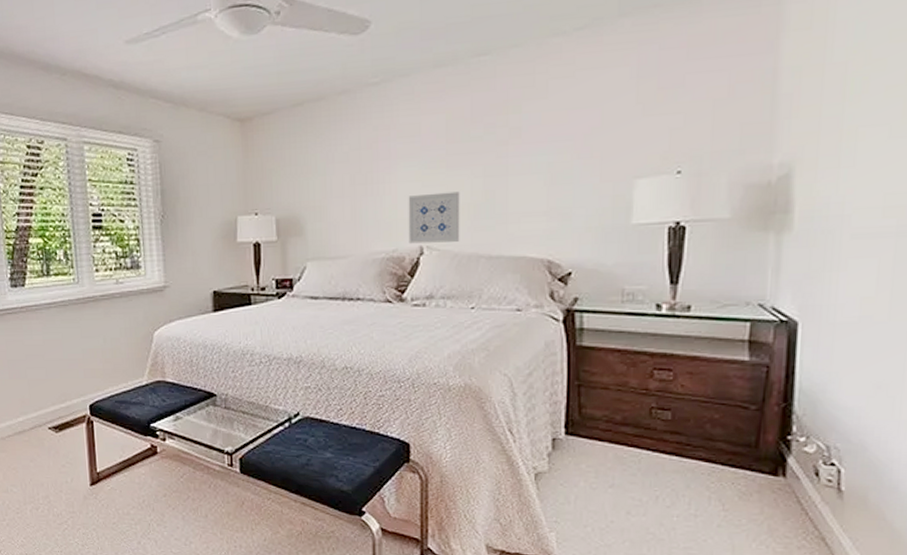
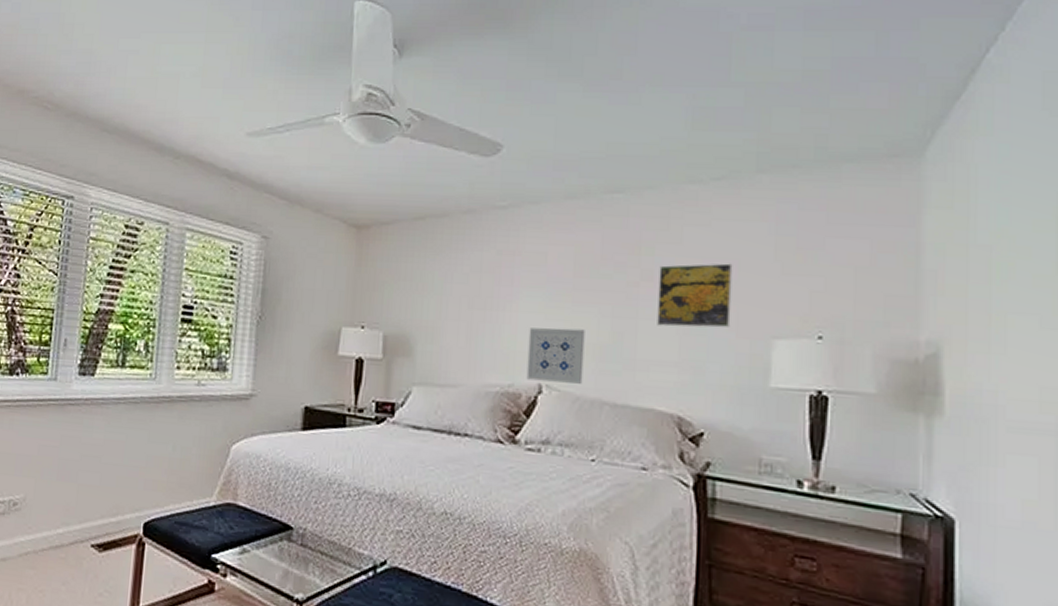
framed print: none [526,111,596,180] -> present [657,263,733,328]

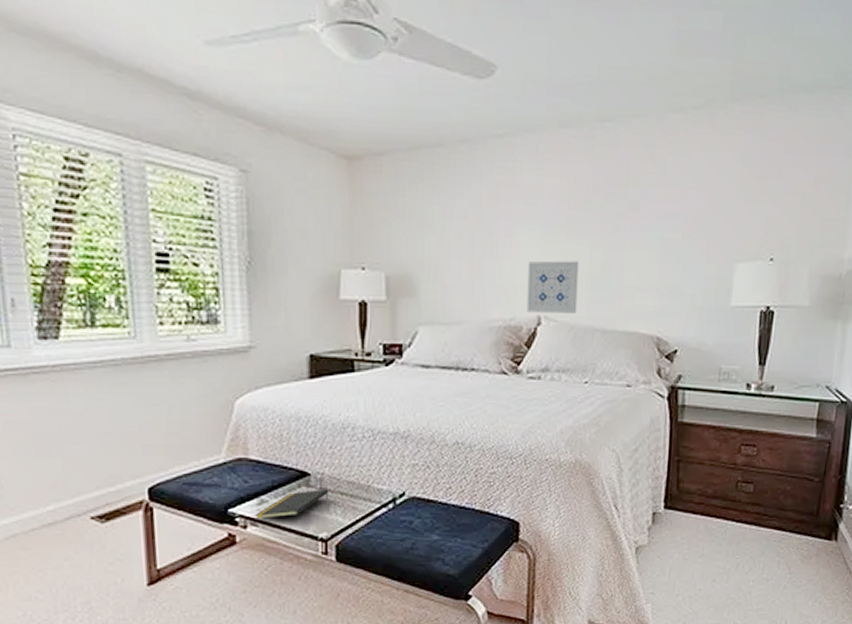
notepad: none [236,545,310,571] -> present [256,489,329,519]
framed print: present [657,263,733,328] -> none [641,192,706,255]

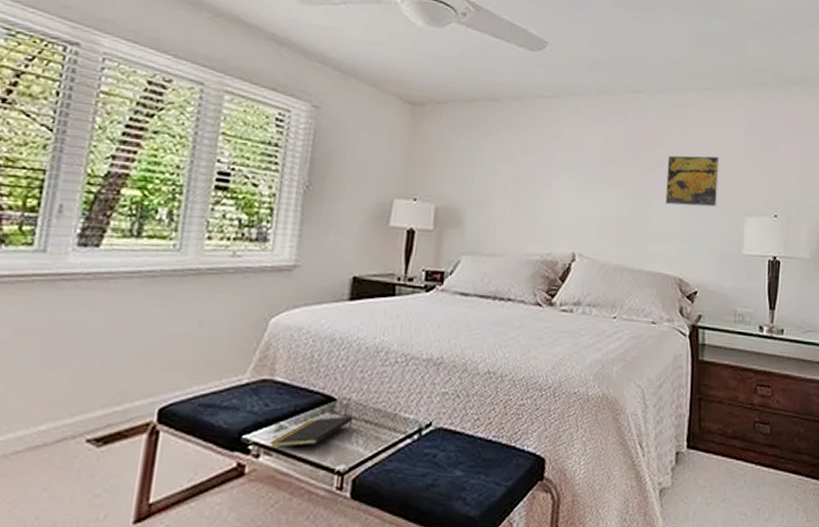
wall art: present [526,260,579,313] -> none [562,203,611,252]
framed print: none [641,192,706,255] -> present [665,155,719,208]

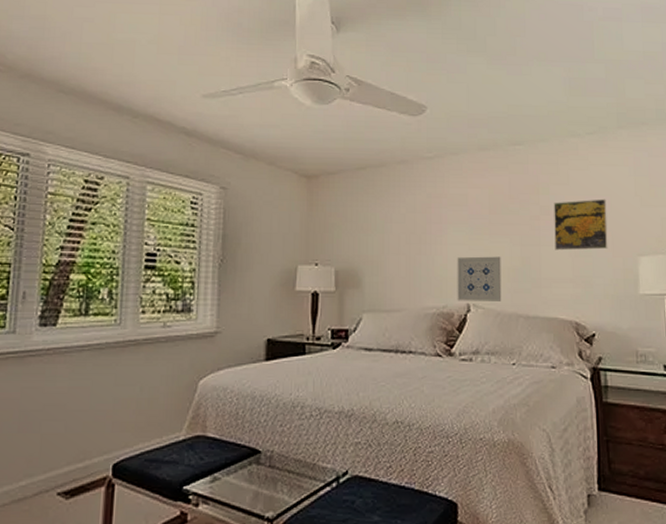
notepad: present [271,416,354,447] -> none [208,466,277,497]
wall art: none [562,203,611,252] -> present [457,256,502,301]

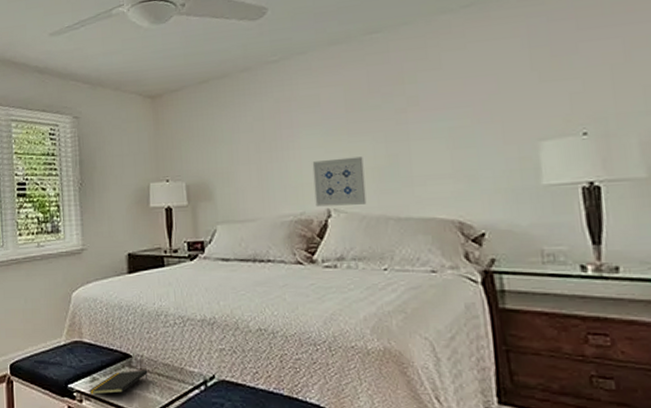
notepad: none [208,466,277,497] -> present [89,370,148,395]
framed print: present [554,199,608,251] -> none [423,79,497,144]

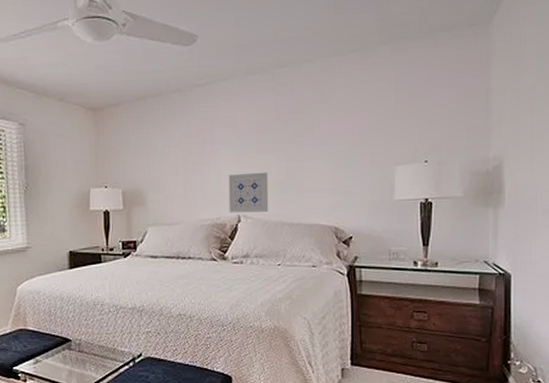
notepad: present [89,370,148,395] -> none [32,351,85,375]

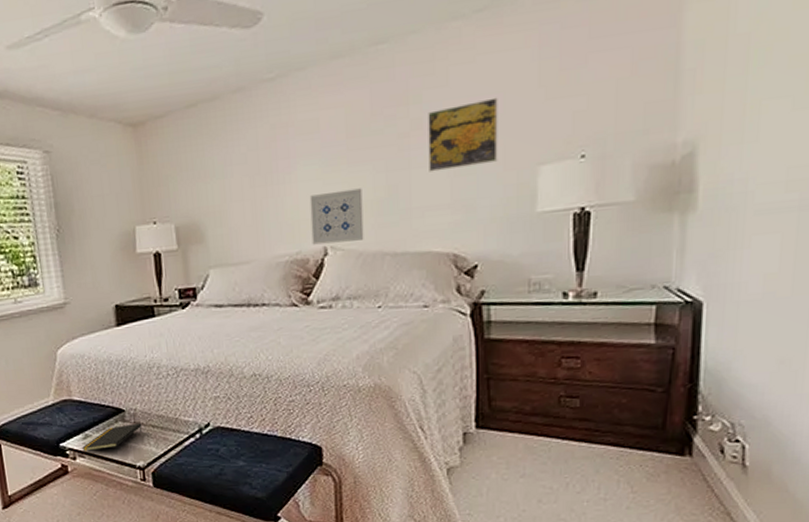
notepad: none [32,351,85,375] -> present [82,423,143,451]
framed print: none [317,114,367,164] -> present [428,97,498,172]

